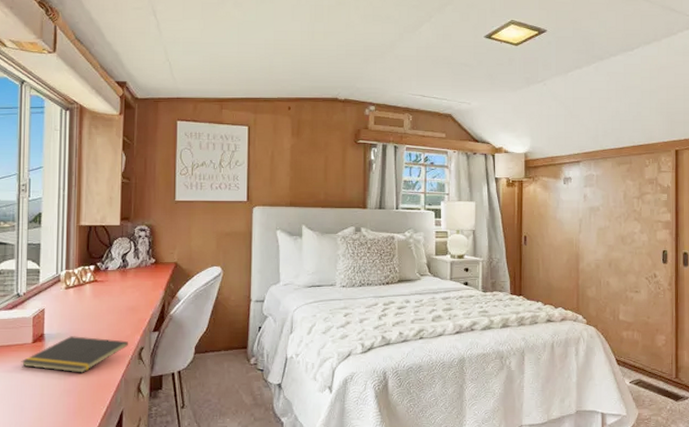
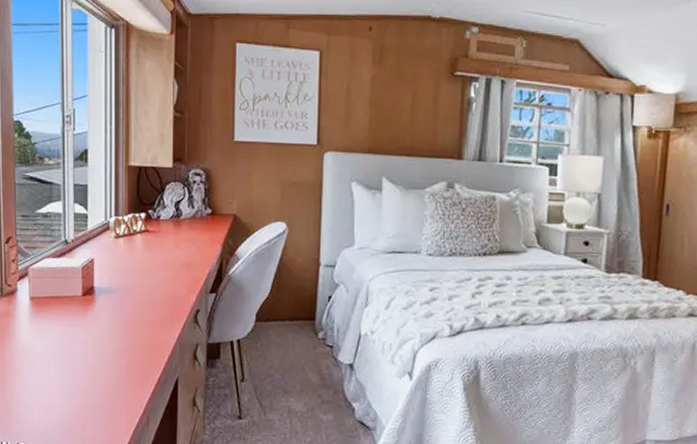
notepad: present [21,336,128,373] -> none [71,291,183,333]

